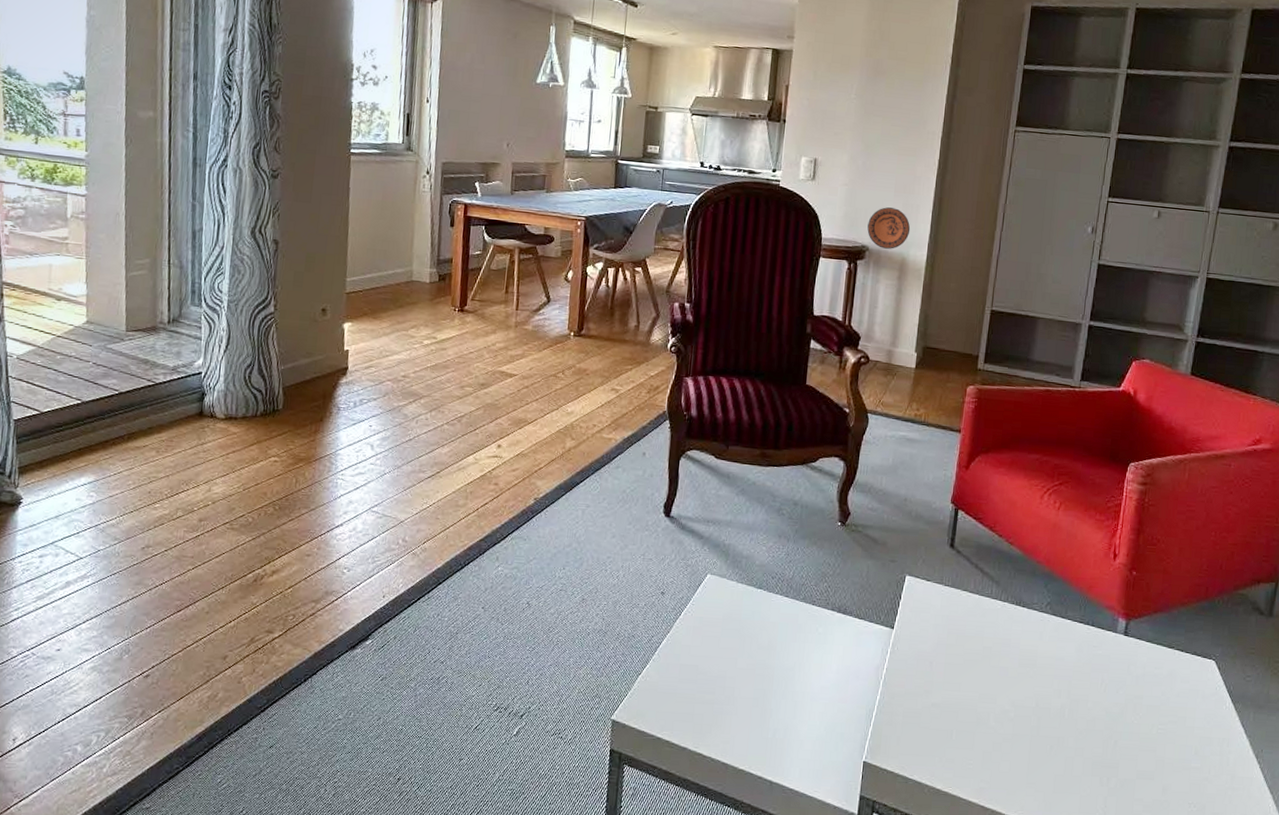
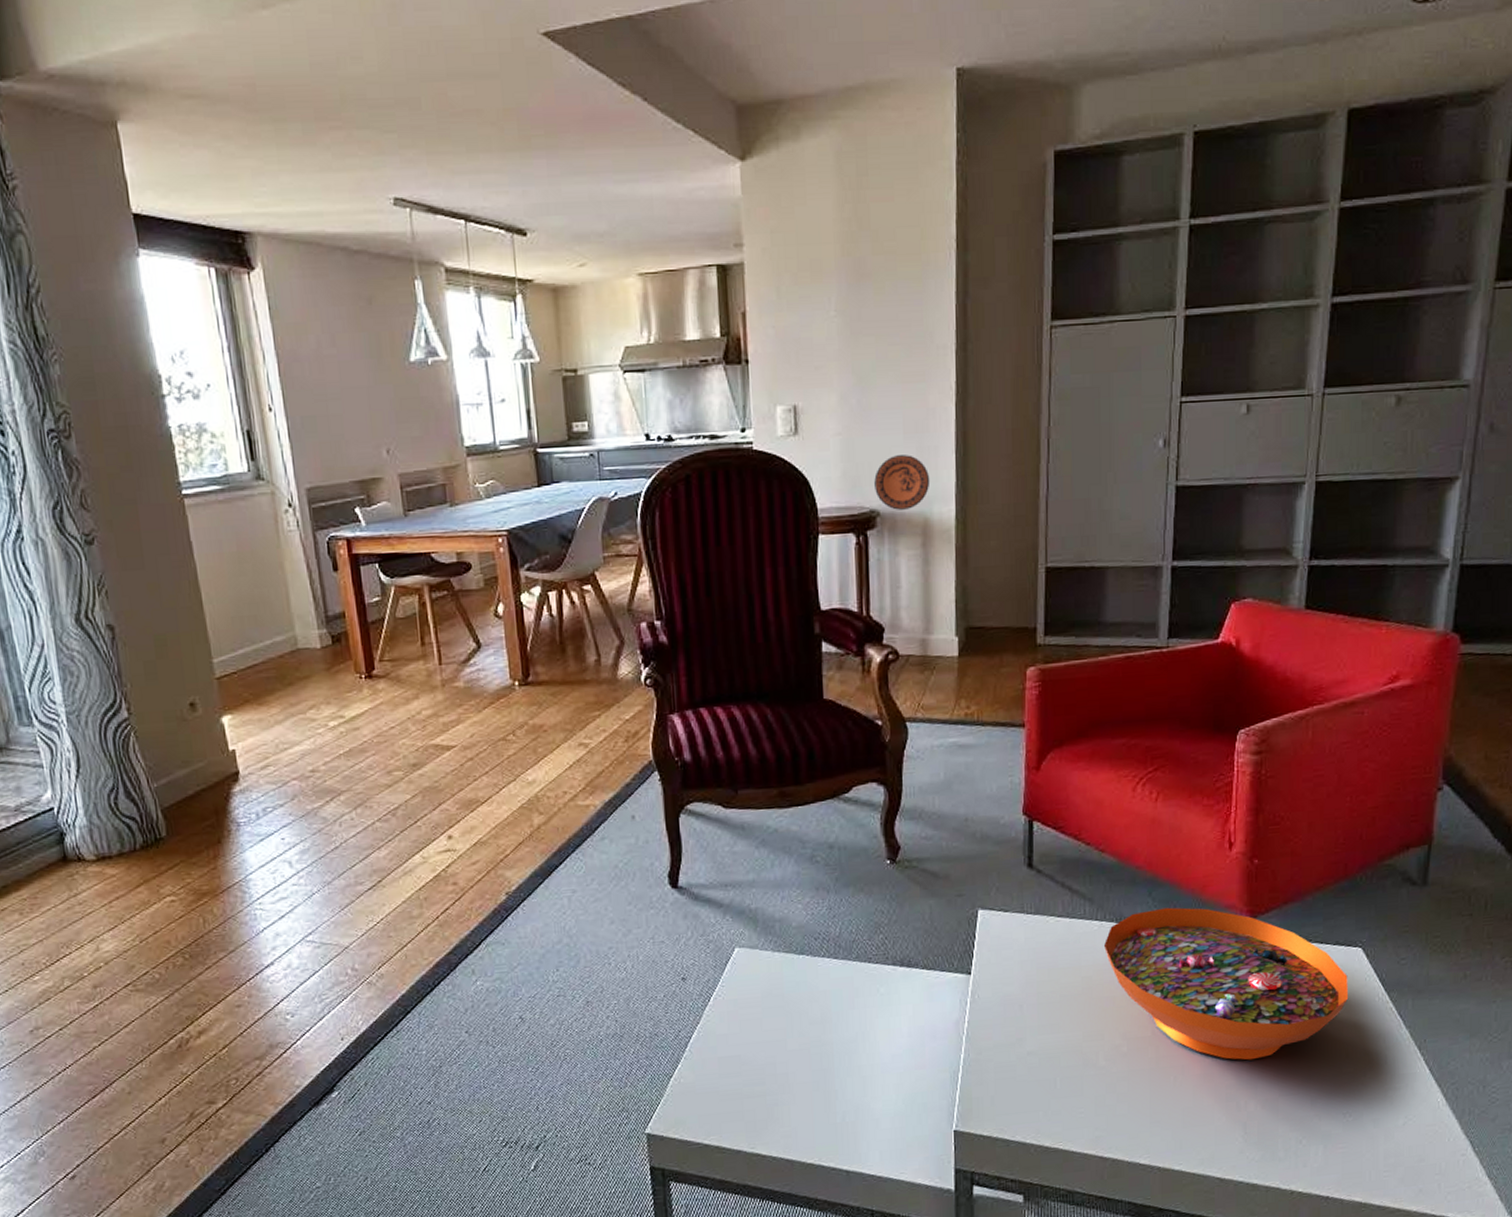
decorative bowl: none [1003,599,1202,743] -> present [1103,907,1349,1061]

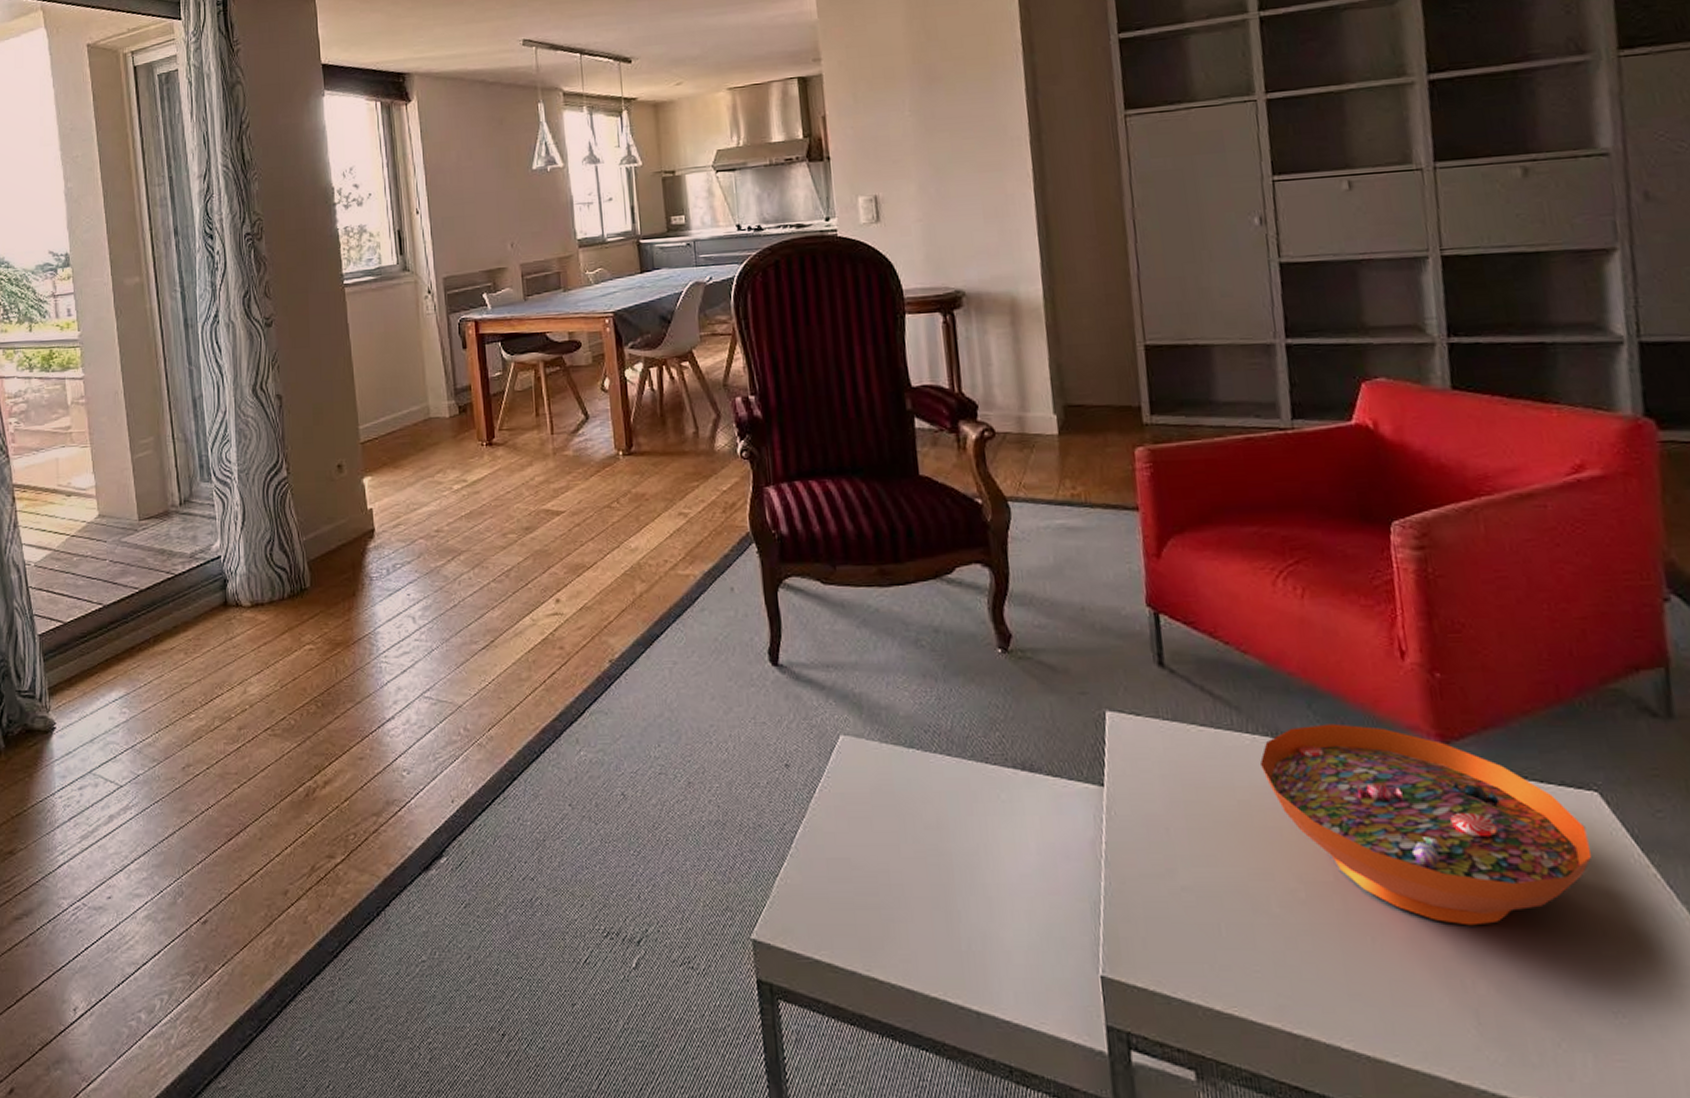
decorative plate: present [874,455,931,510] -> none [957,238,1015,290]

